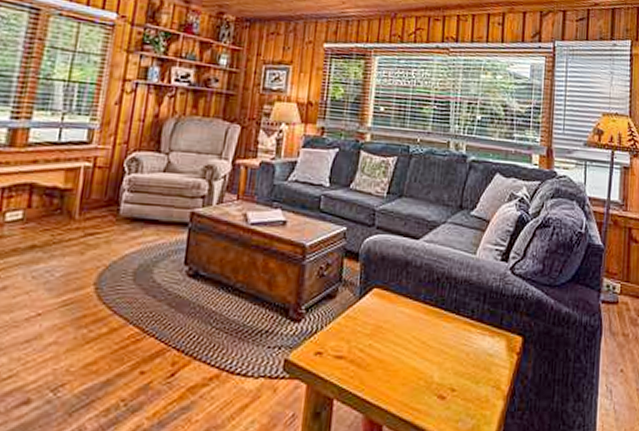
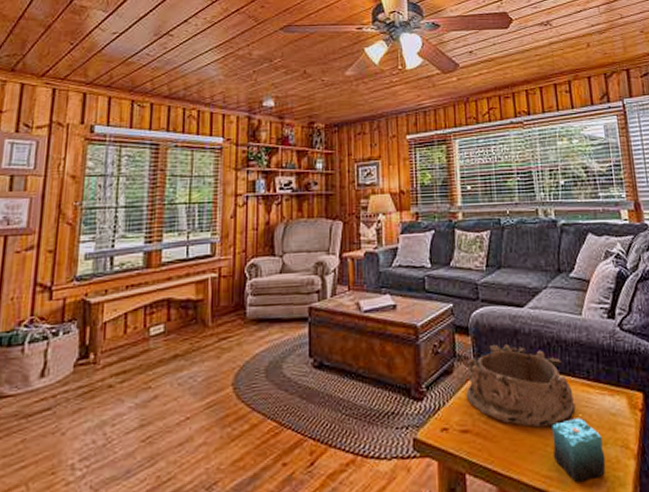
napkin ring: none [346,274,455,361] -> present [466,344,576,428]
candle: none [424,355,476,417] -> present [550,418,606,482]

